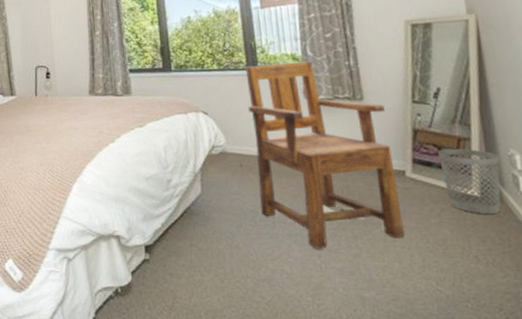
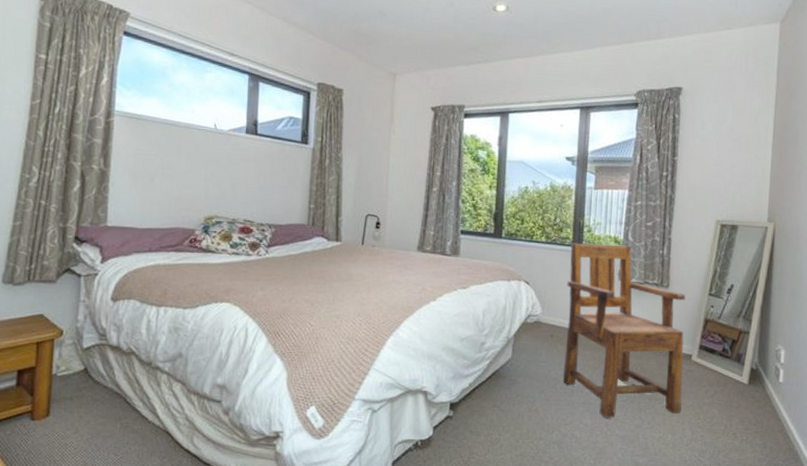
wastebasket: present [438,148,501,215] -> none [721,339,768,399]

